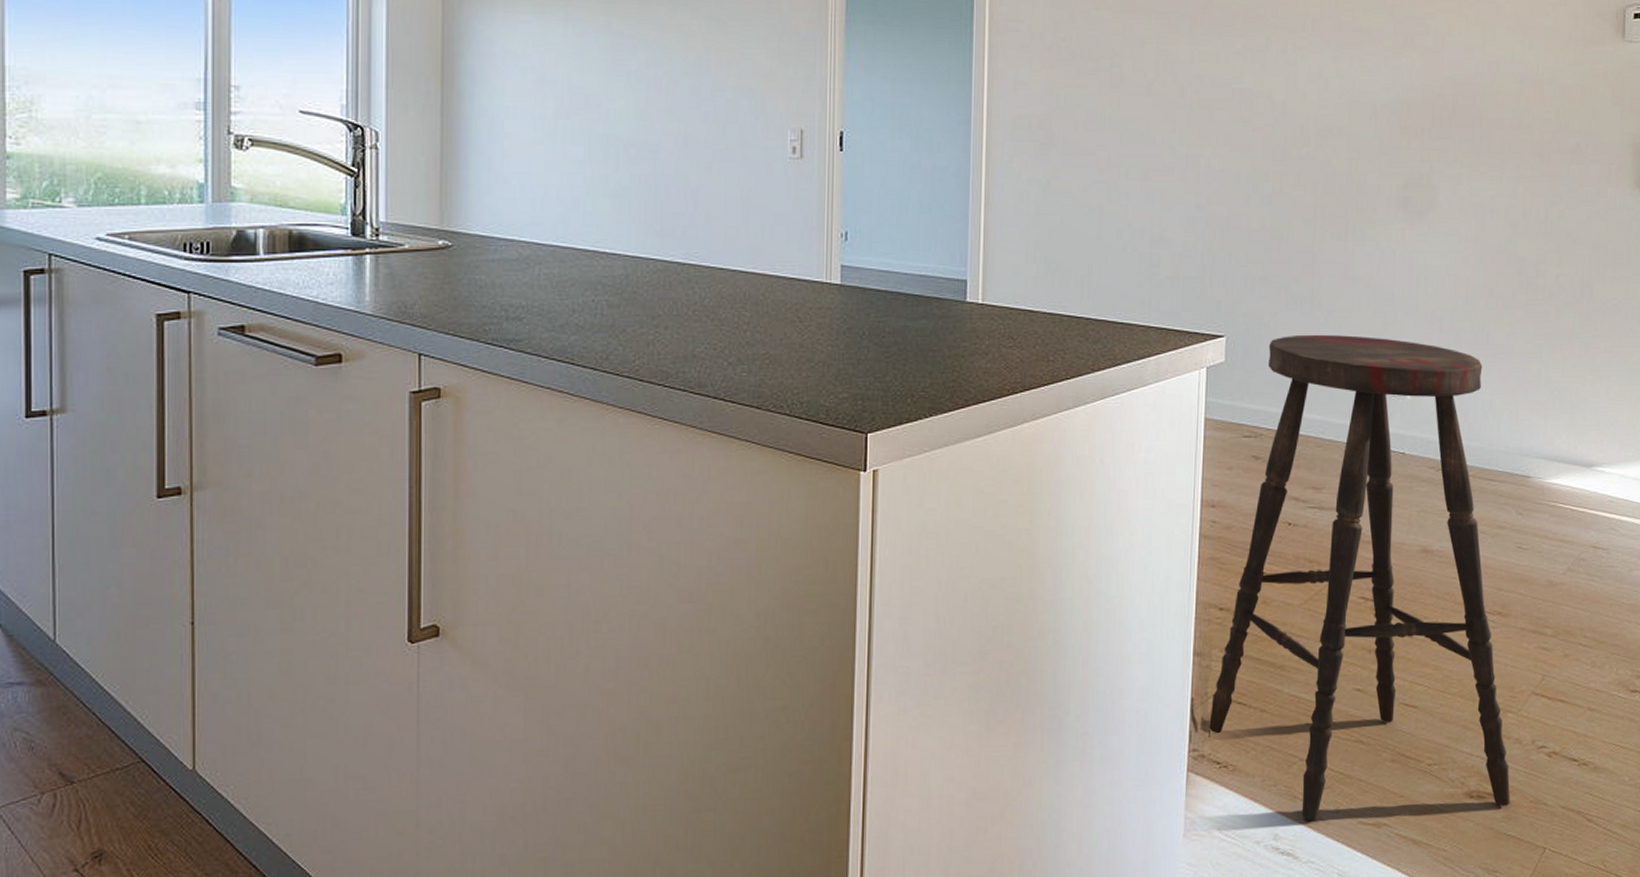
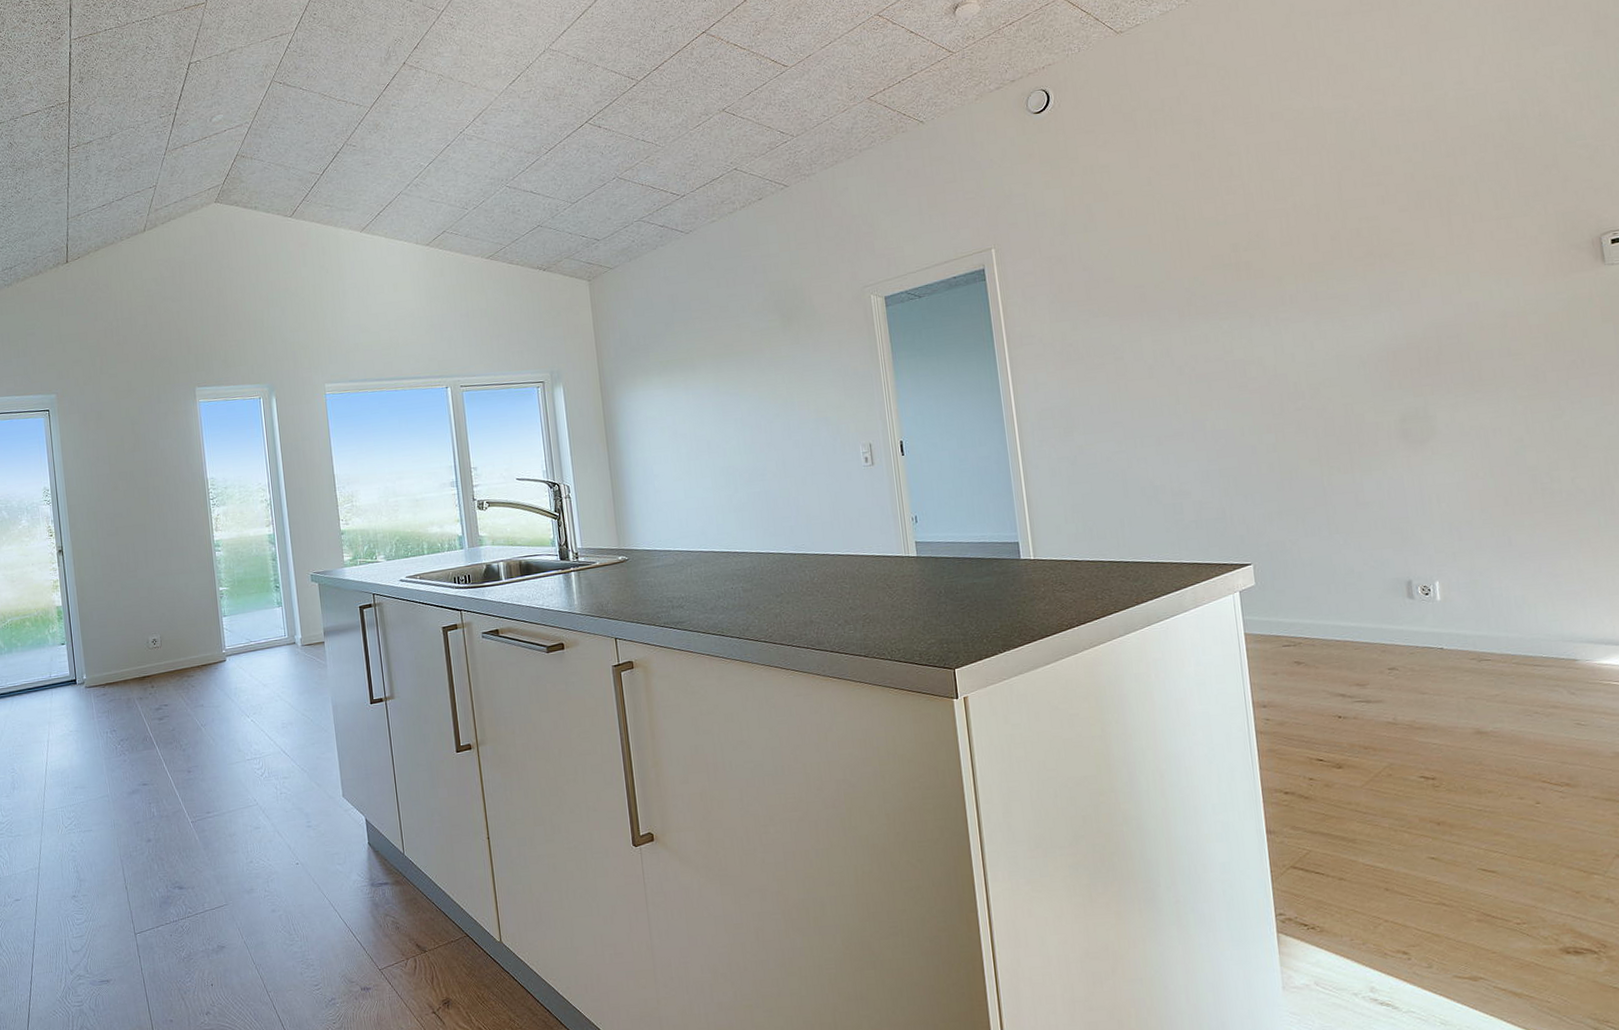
bar stool: present [1208,334,1511,821] -> none [1290,551,1611,976]

